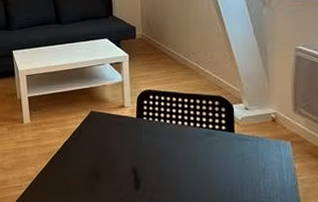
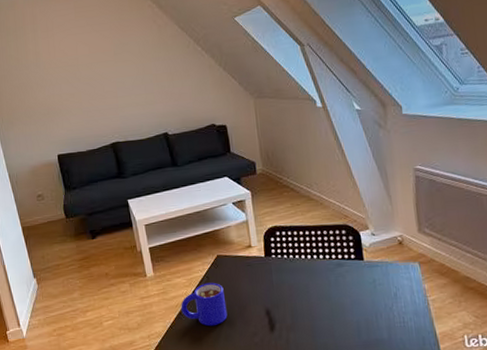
mug: none [53,135,96,177] -> present [181,282,228,326]

